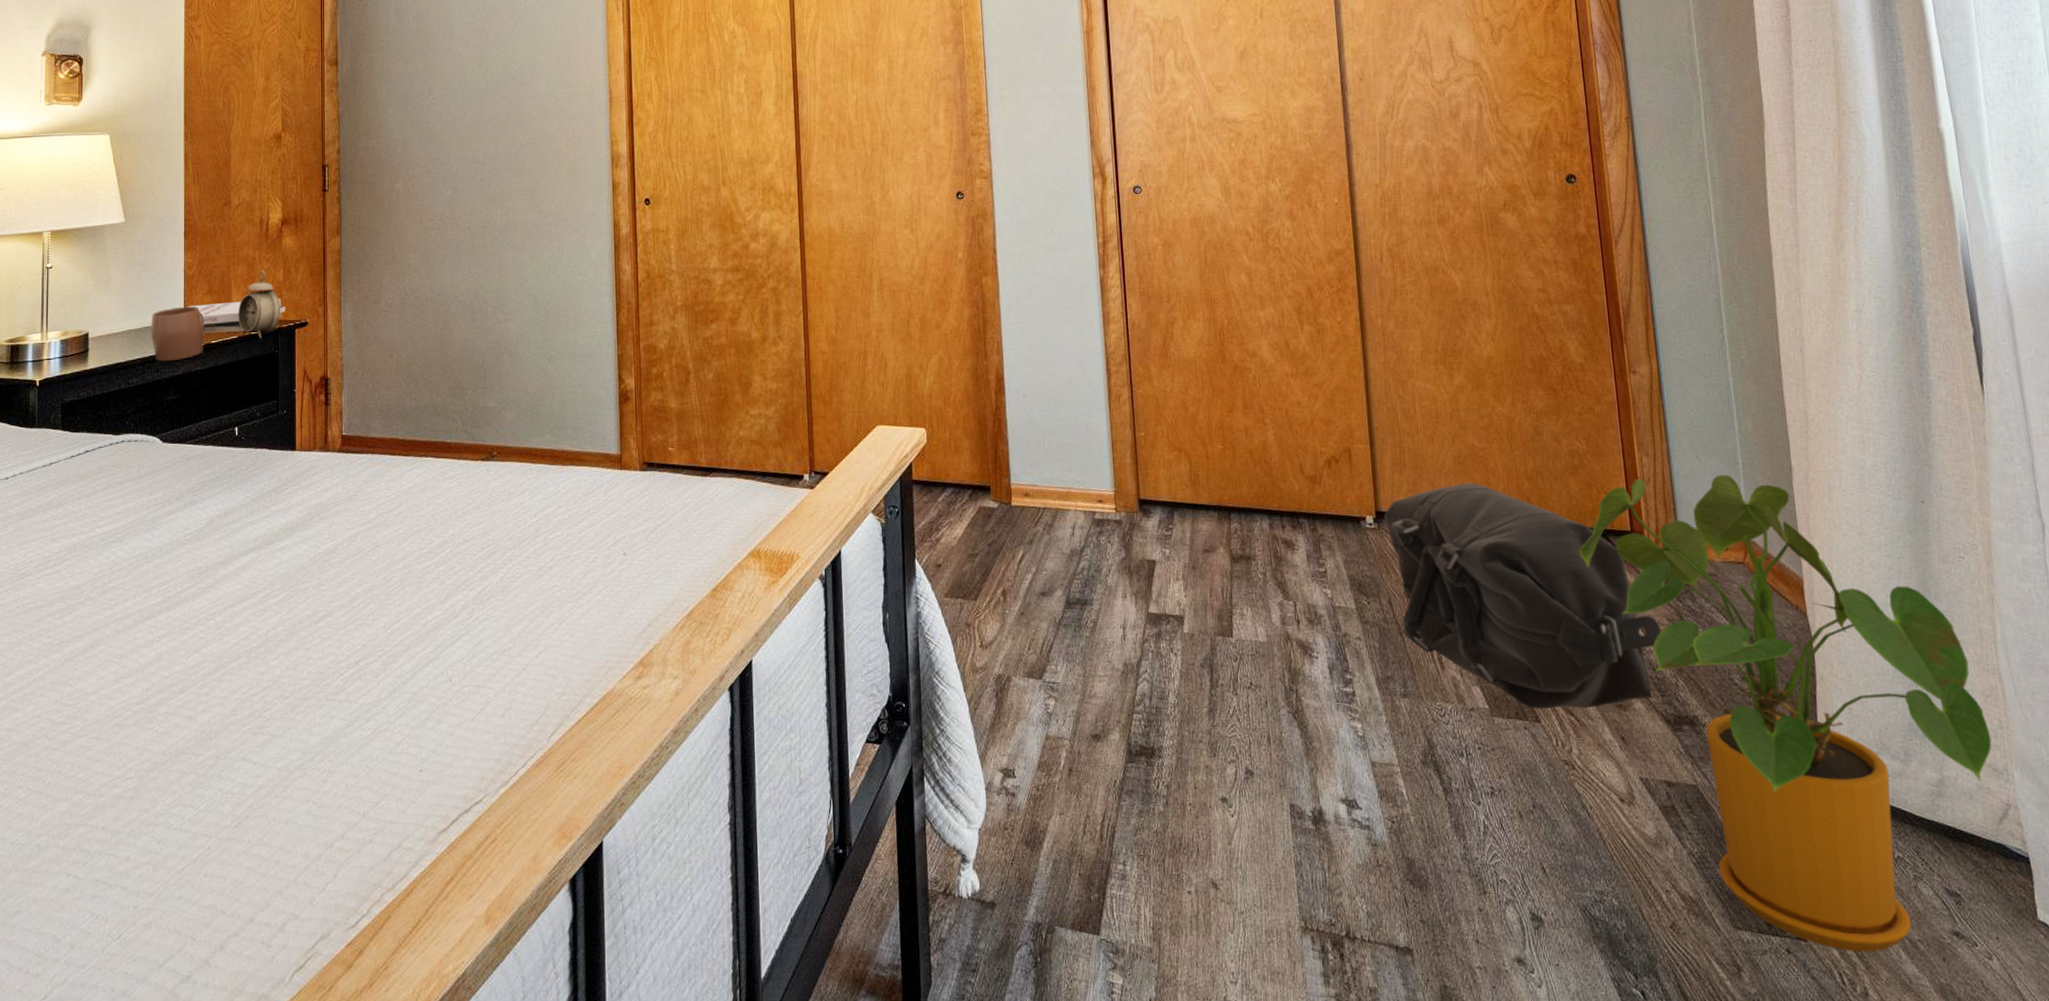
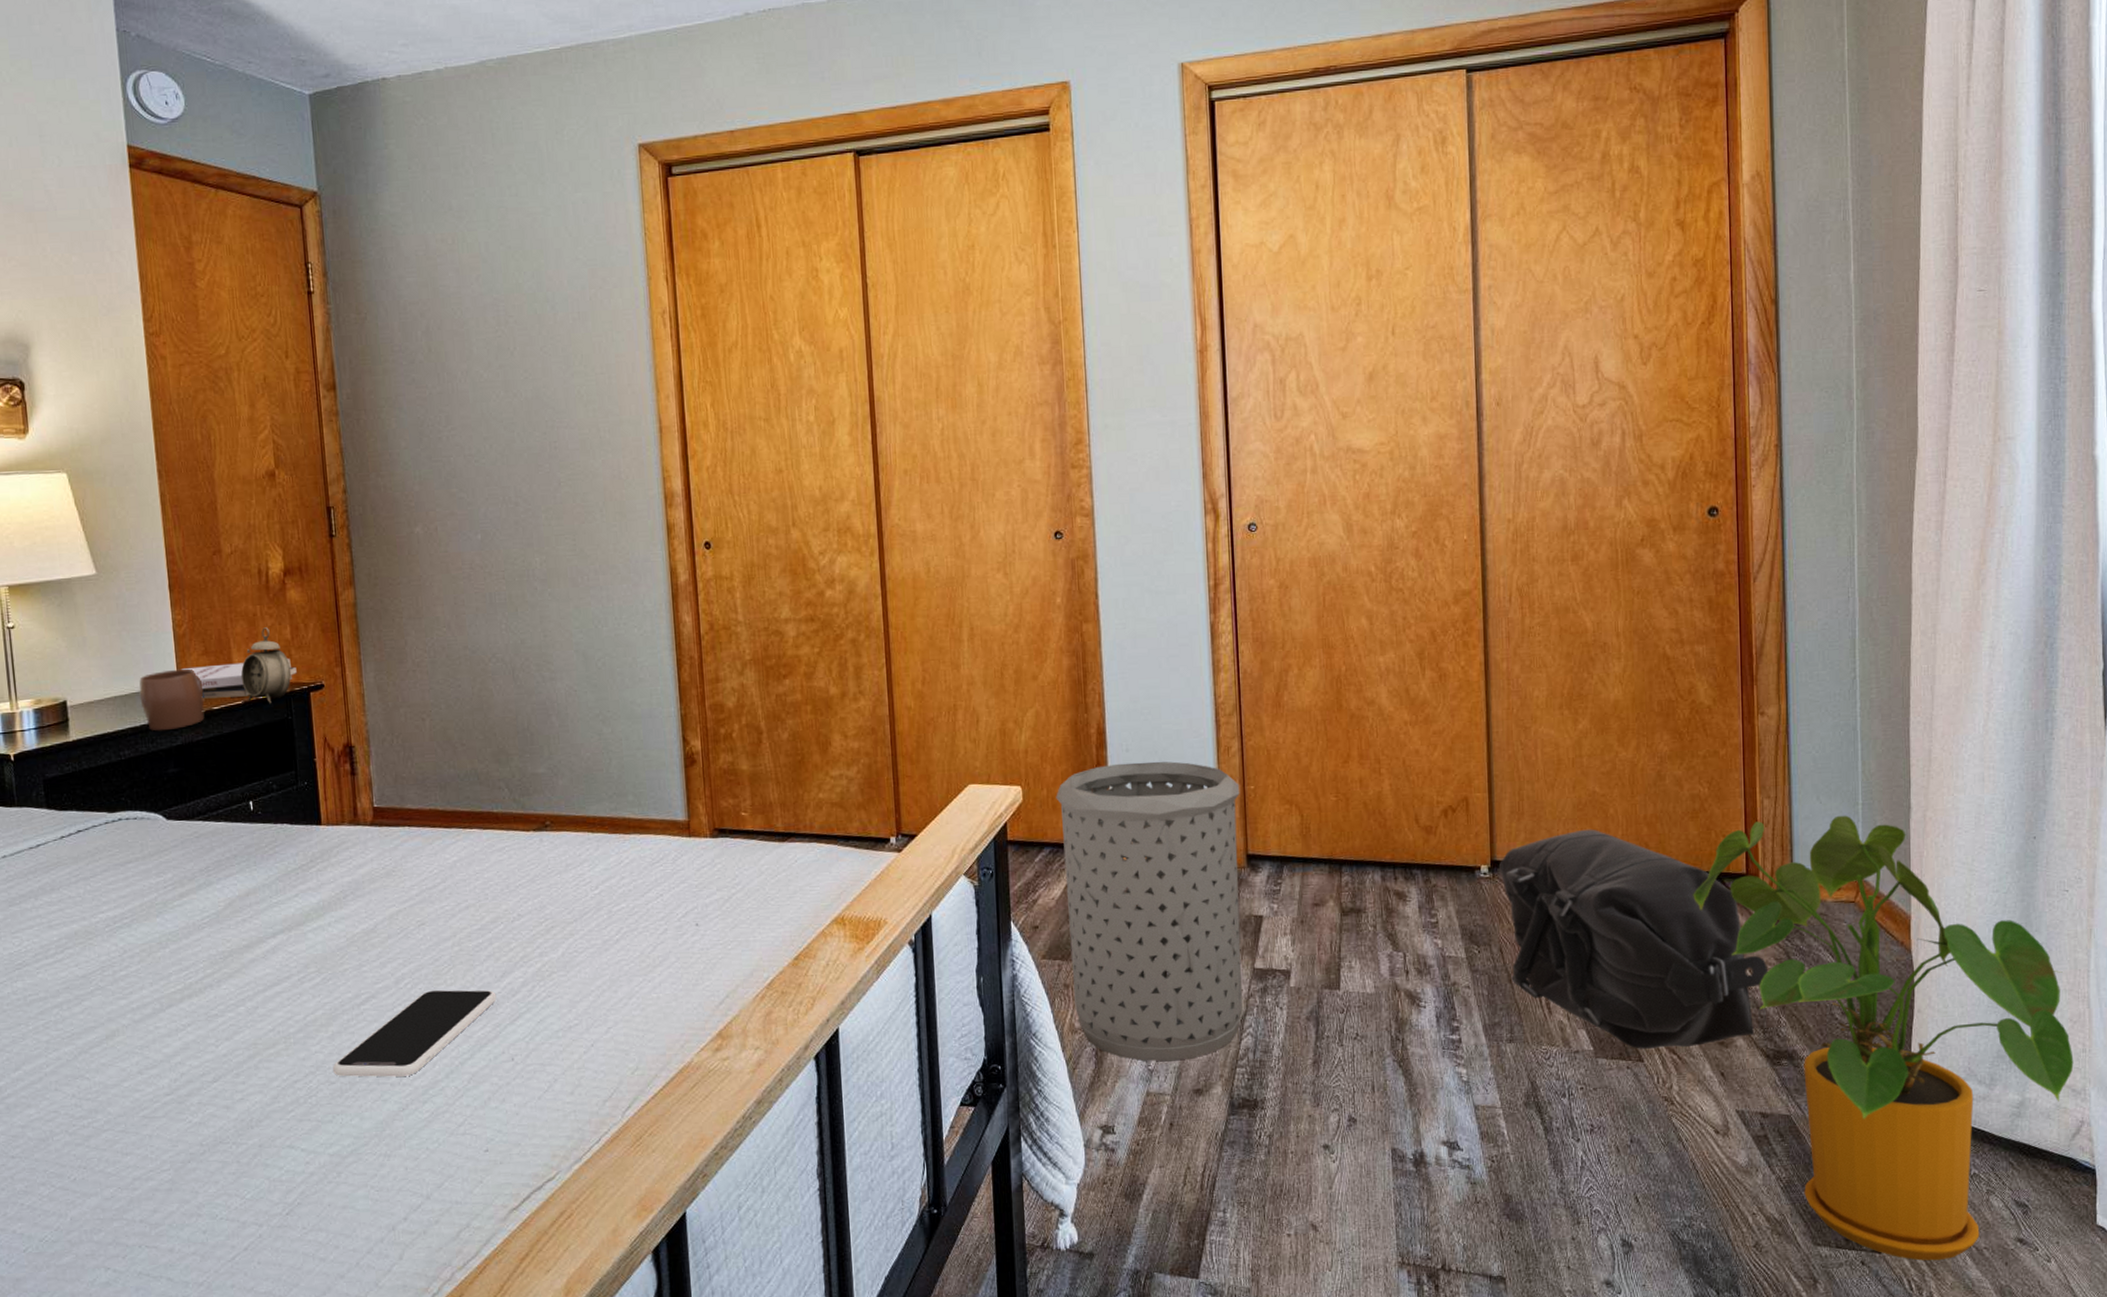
smartphone: none [288,610,439,694] -> present [333,989,497,1077]
laundry basket: none [958,407,1138,705] -> present [1056,761,1243,1062]

